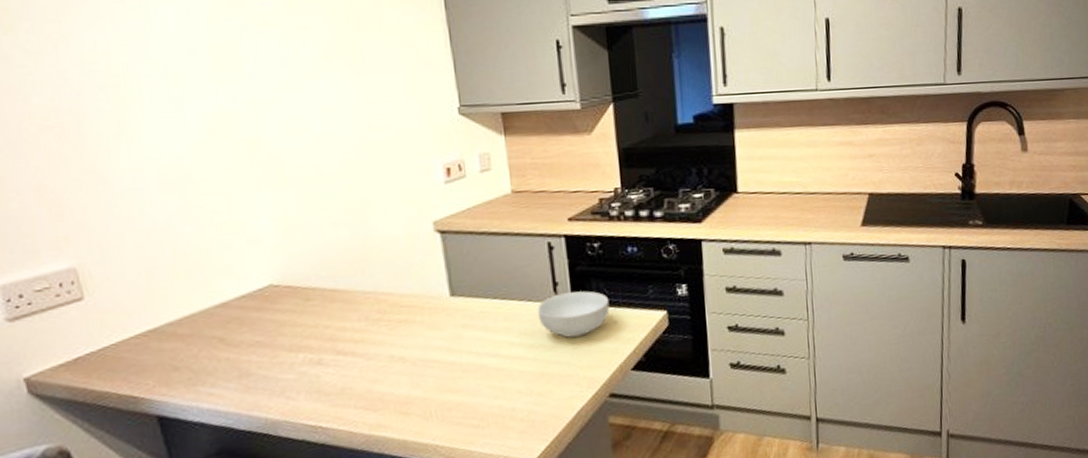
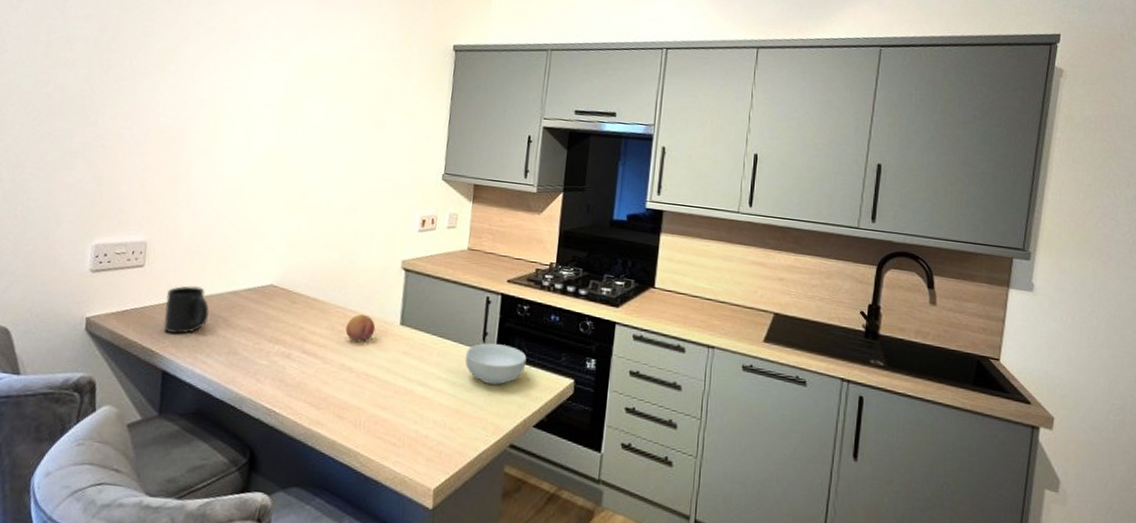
mug: none [129,306,198,373] -> present [163,285,209,334]
fruit: none [383,294,421,328] -> present [345,313,376,342]

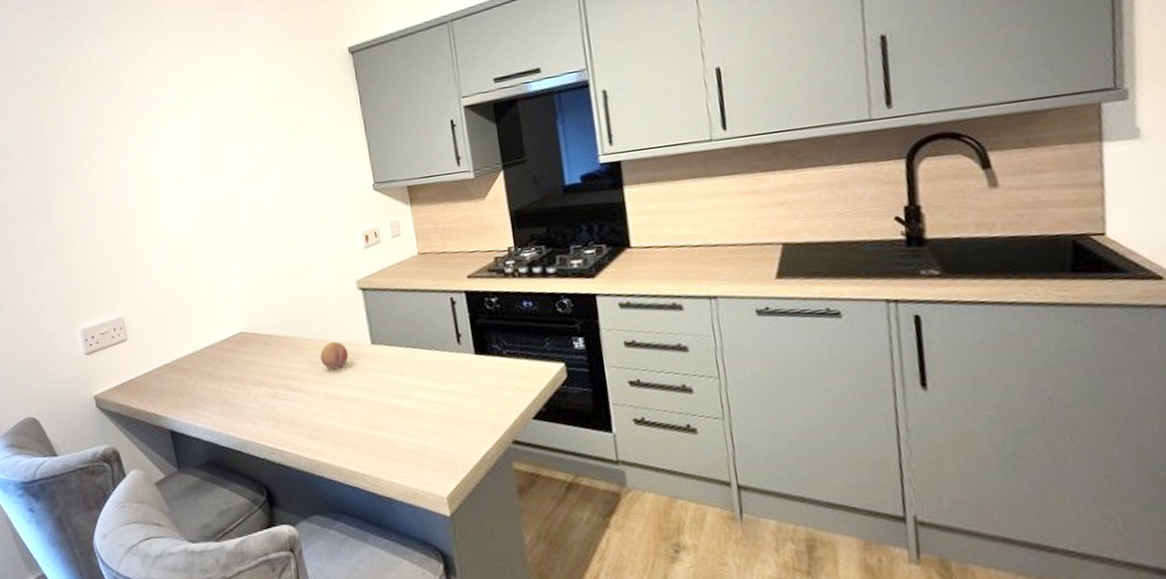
mug: present [163,285,209,334] -> none [153,347,195,397]
cereal bowl: present [465,343,527,385] -> none [443,342,509,385]

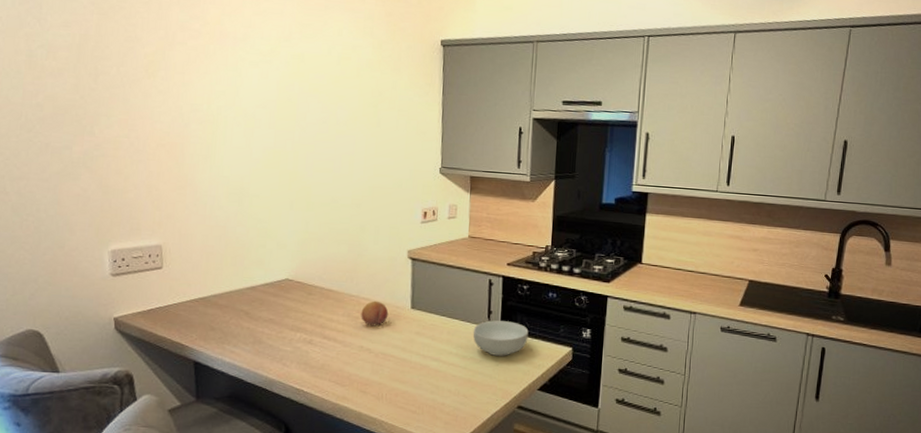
cereal bowl: none [443,342,509,385] -> present [473,320,529,356]

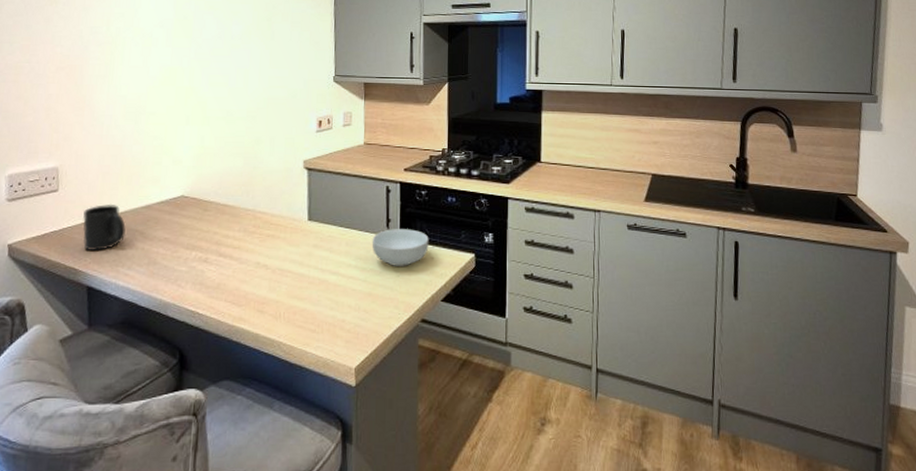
mug: none [188,283,231,328] -> present [83,203,126,252]
fruit: present [361,300,389,326] -> none [257,214,285,241]

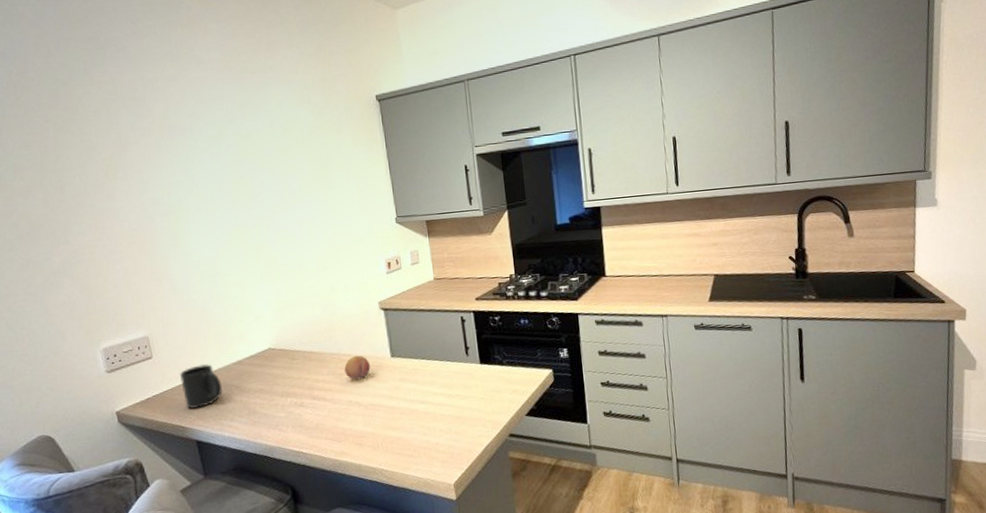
fruit: none [257,214,285,241] -> present [344,355,371,380]
cereal bowl: present [372,229,429,266] -> none [453,353,508,390]

